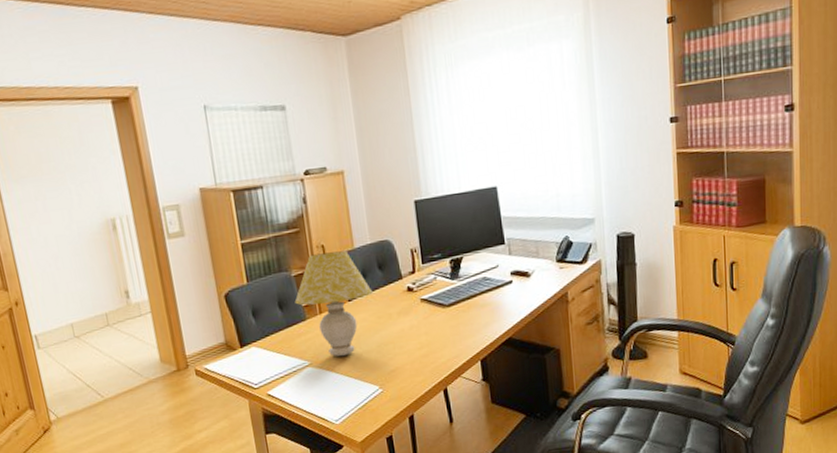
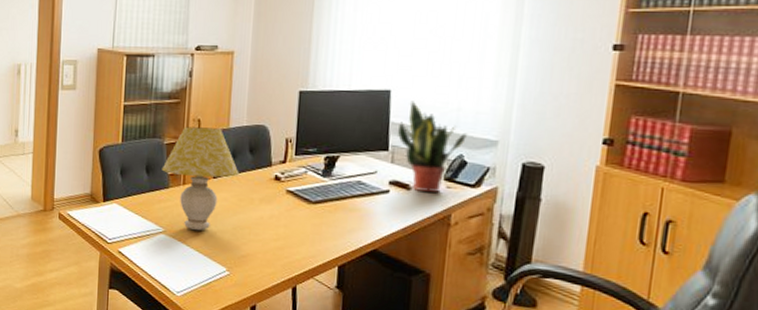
potted plant: none [509,193,568,277] -> present [397,101,467,192]

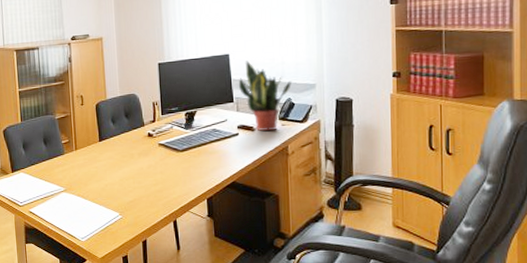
table lamp: present [161,126,239,231] -> none [56,101,119,186]

